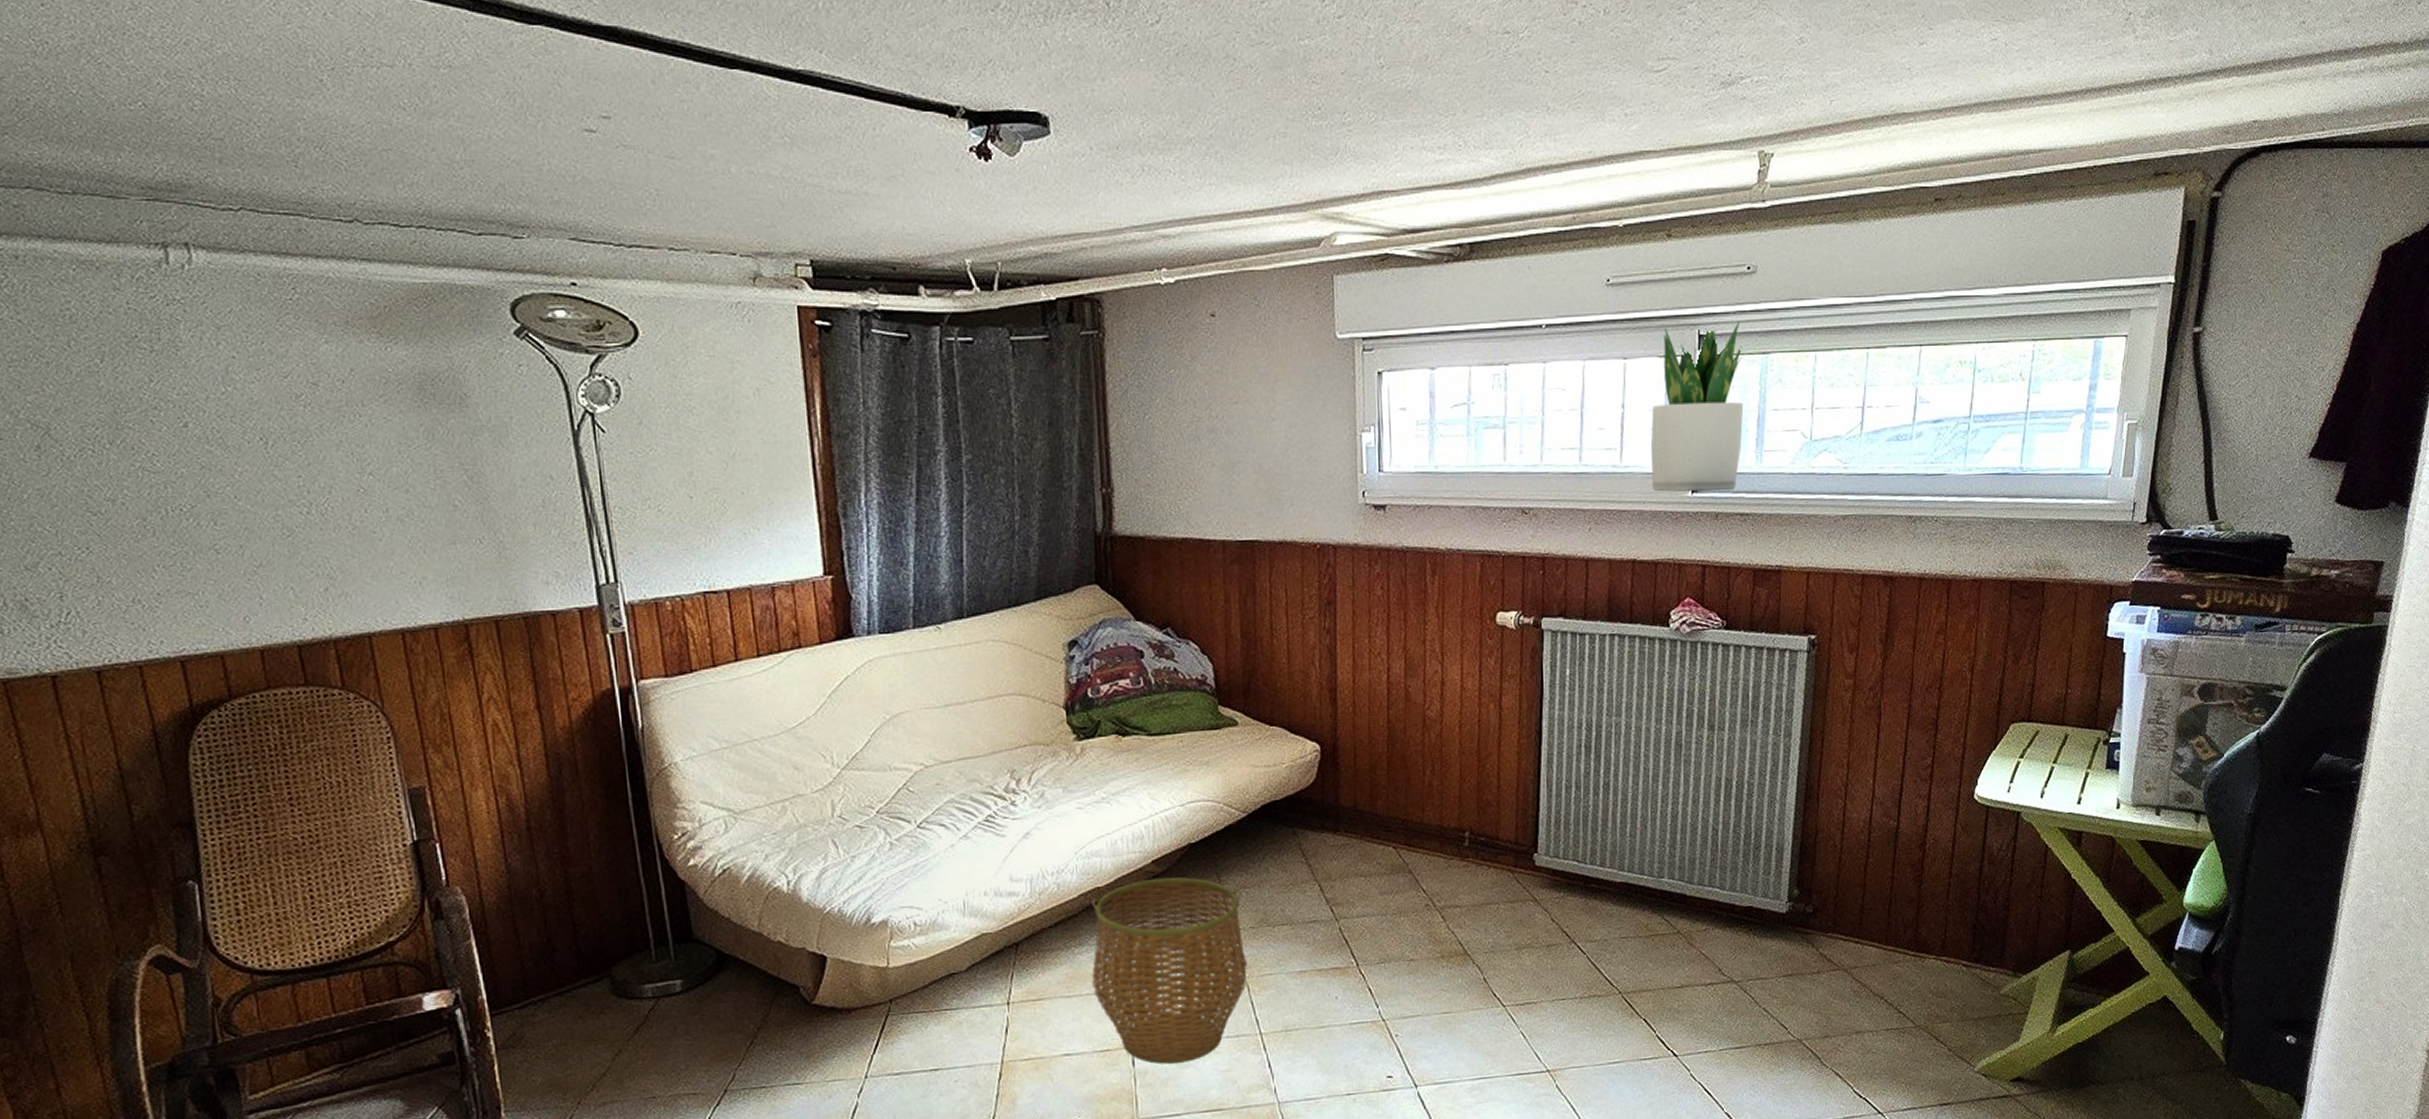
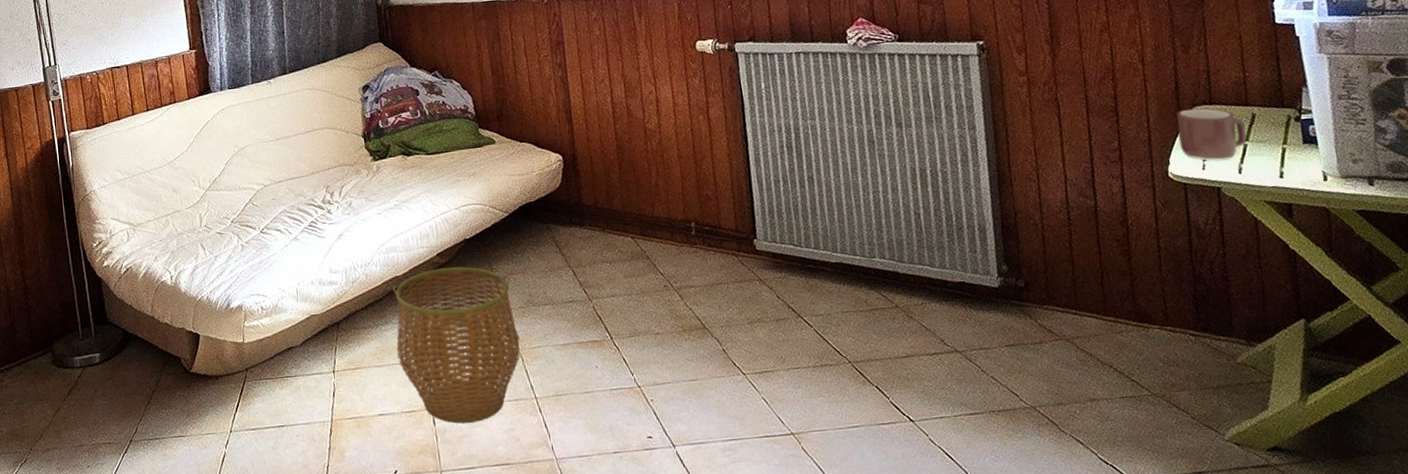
mug: none [1991,725,2056,784] -> present [1176,108,1247,162]

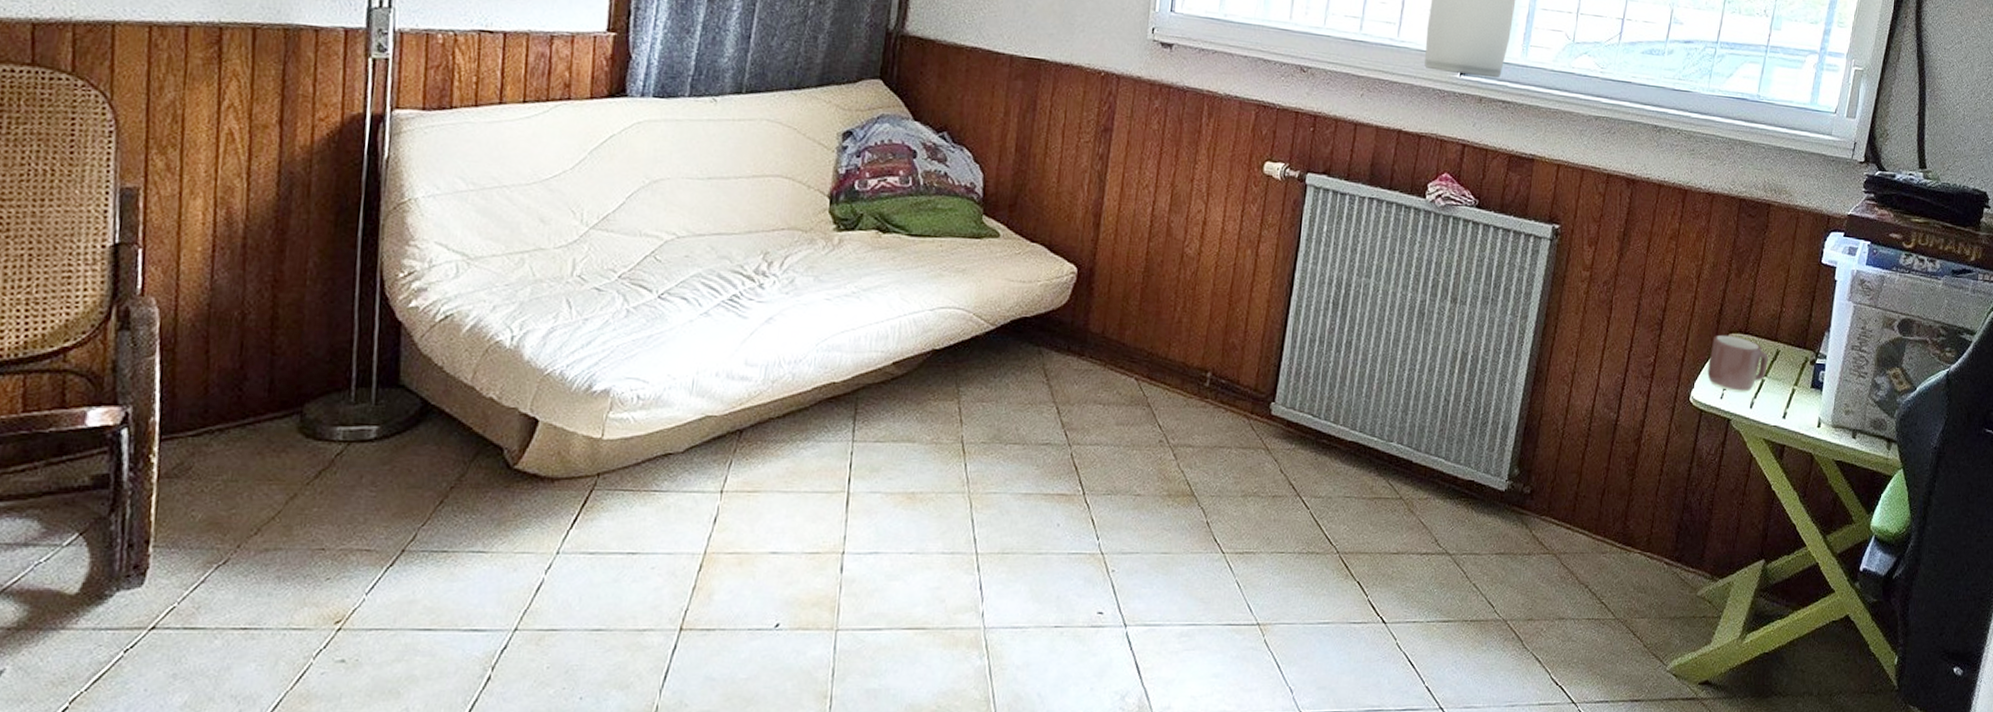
basket: present [393,266,521,424] -> none [812,380,979,574]

